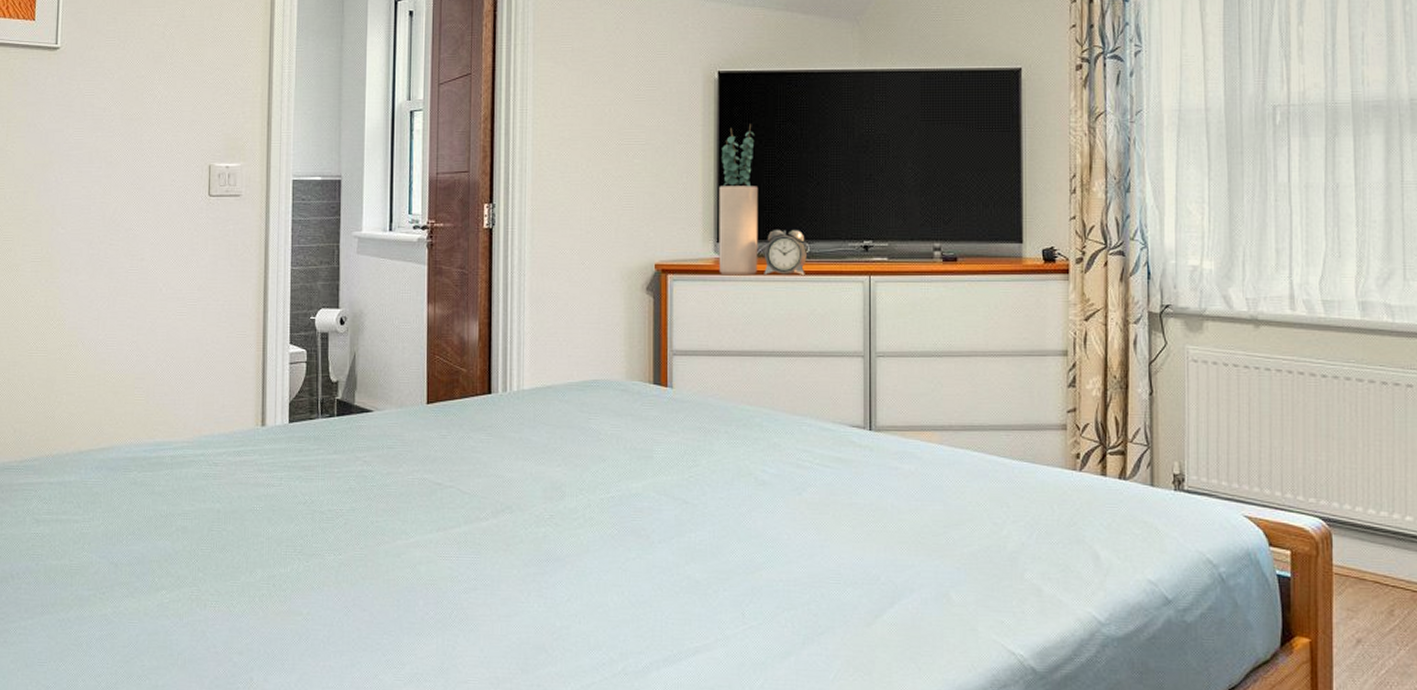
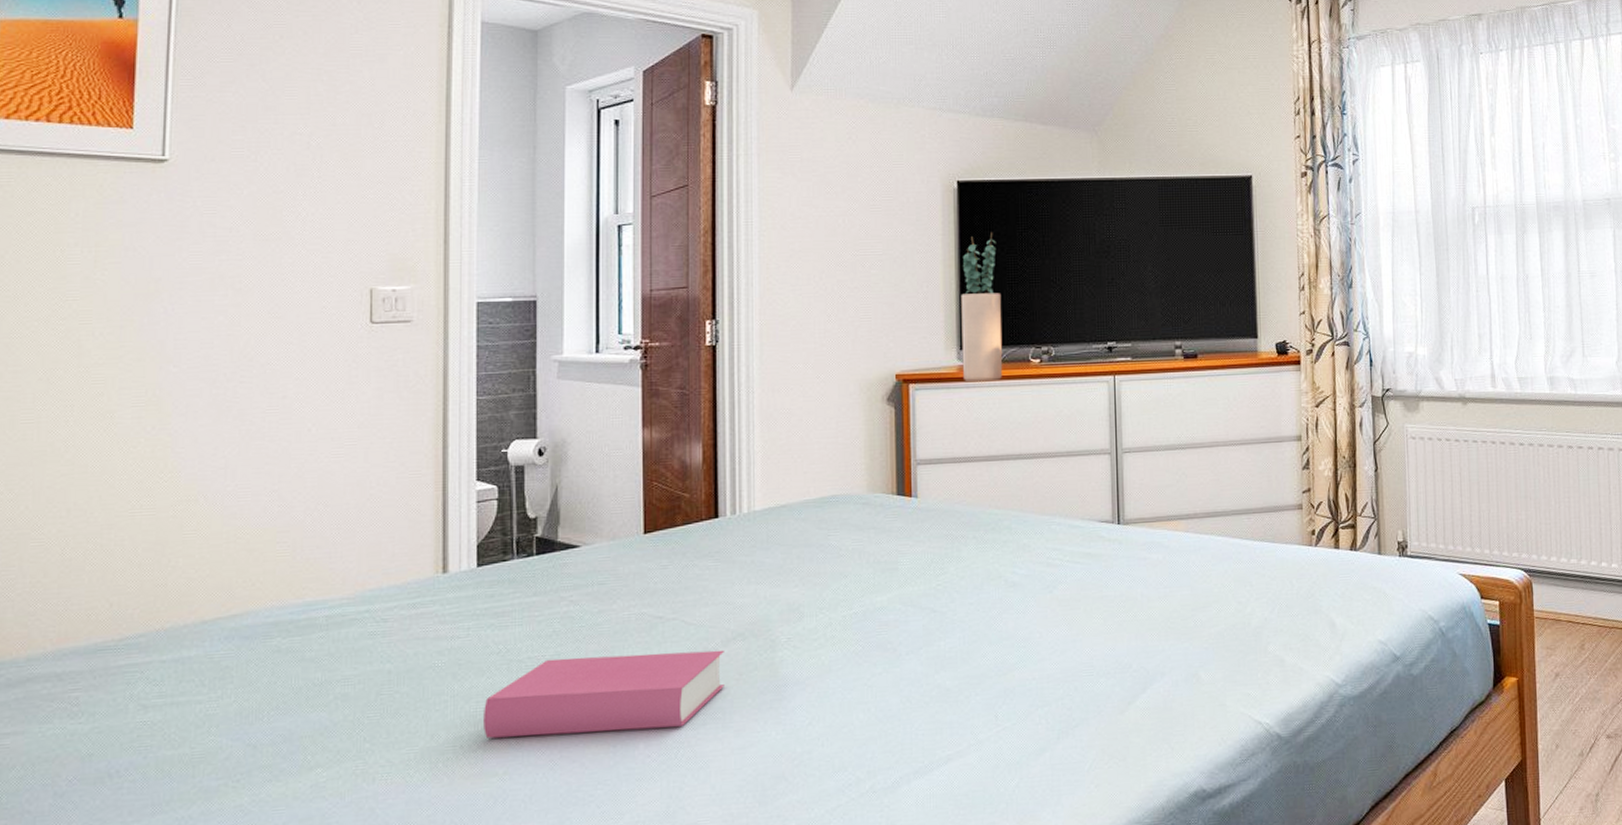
book: none [292,513,494,590] -> present [484,649,724,739]
alarm clock: present [764,229,807,276] -> none [1008,334,1052,381]

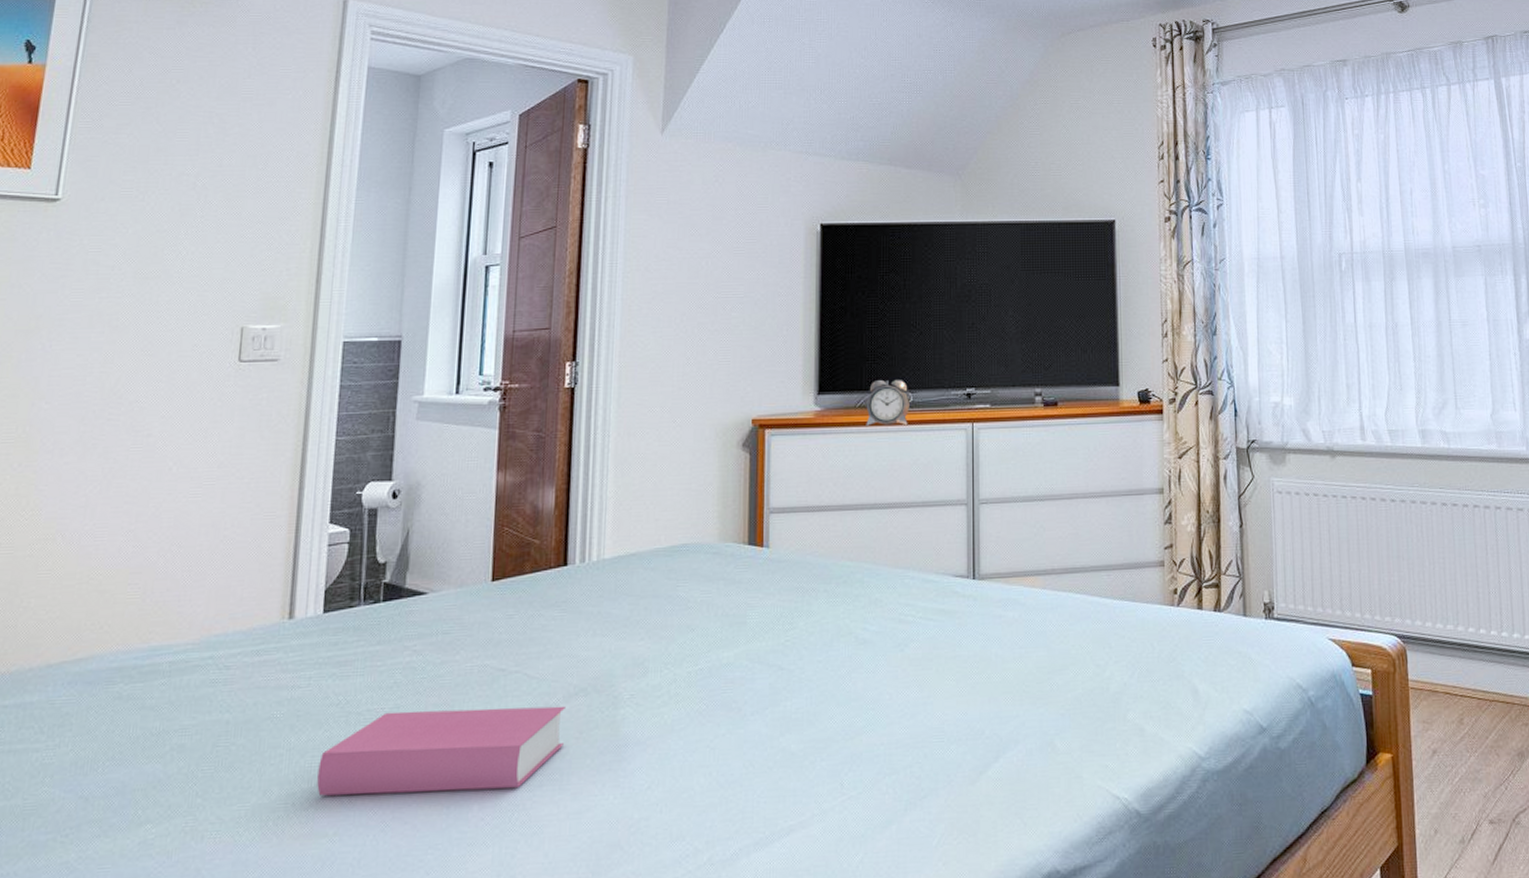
vase: present [961,232,1003,383] -> none [819,275,861,429]
alarm clock: none [1008,334,1052,381] -> present [866,379,910,427]

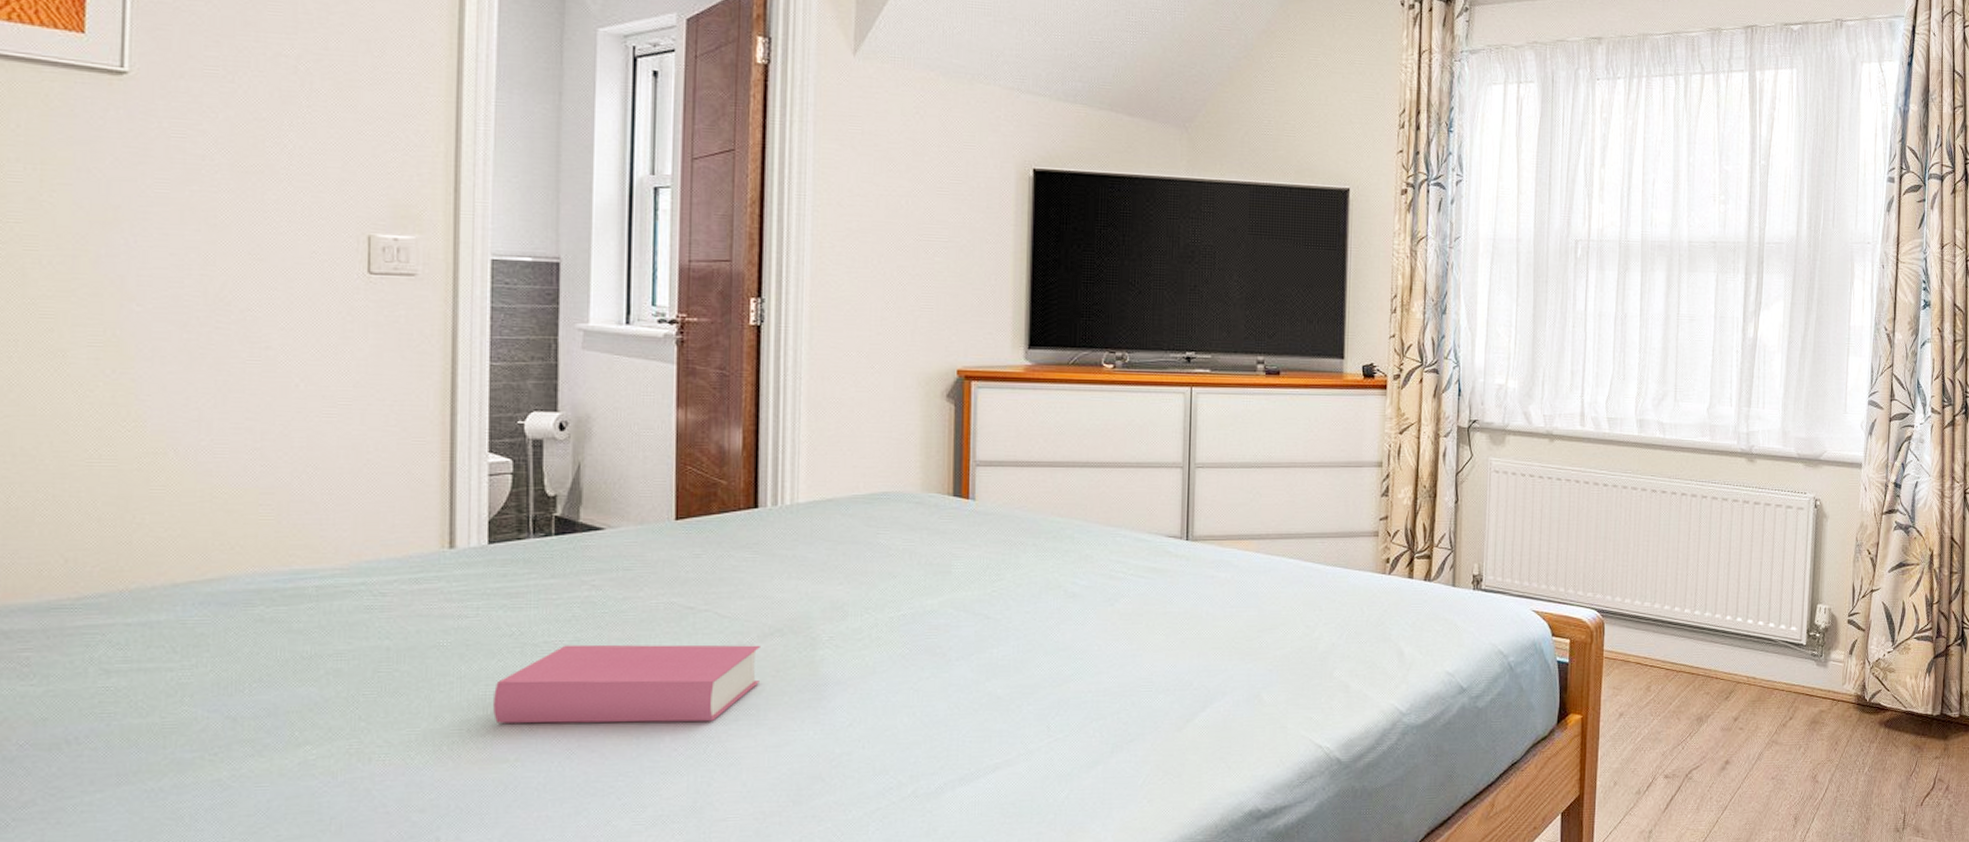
alarm clock: present [866,379,910,427] -> none [1079,337,1126,386]

